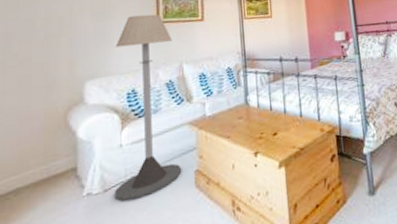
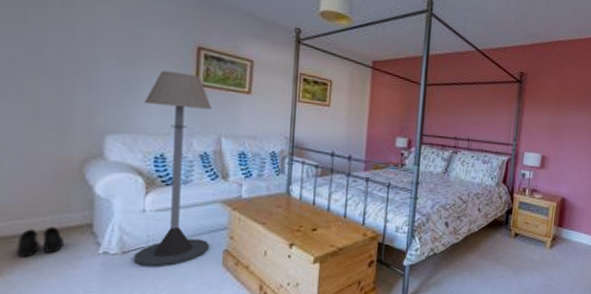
boots: none [11,176,52,213] -> present [17,226,64,257]

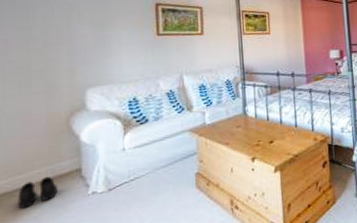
floor lamp: present [134,70,212,266] -> none [115,26,184,200]

